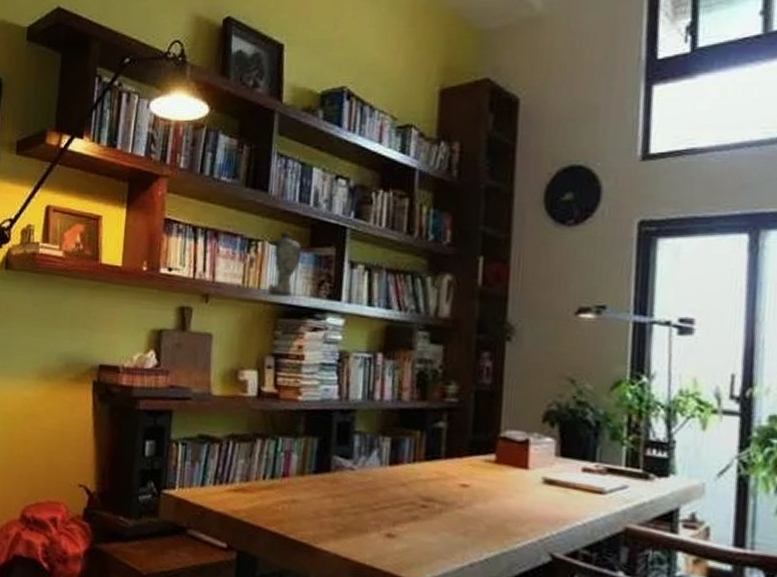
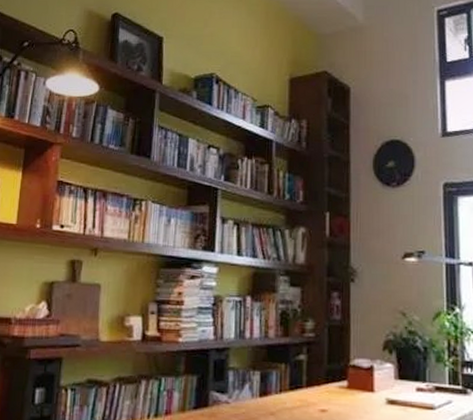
vase: present [266,231,302,298] -> none [149,192,181,250]

